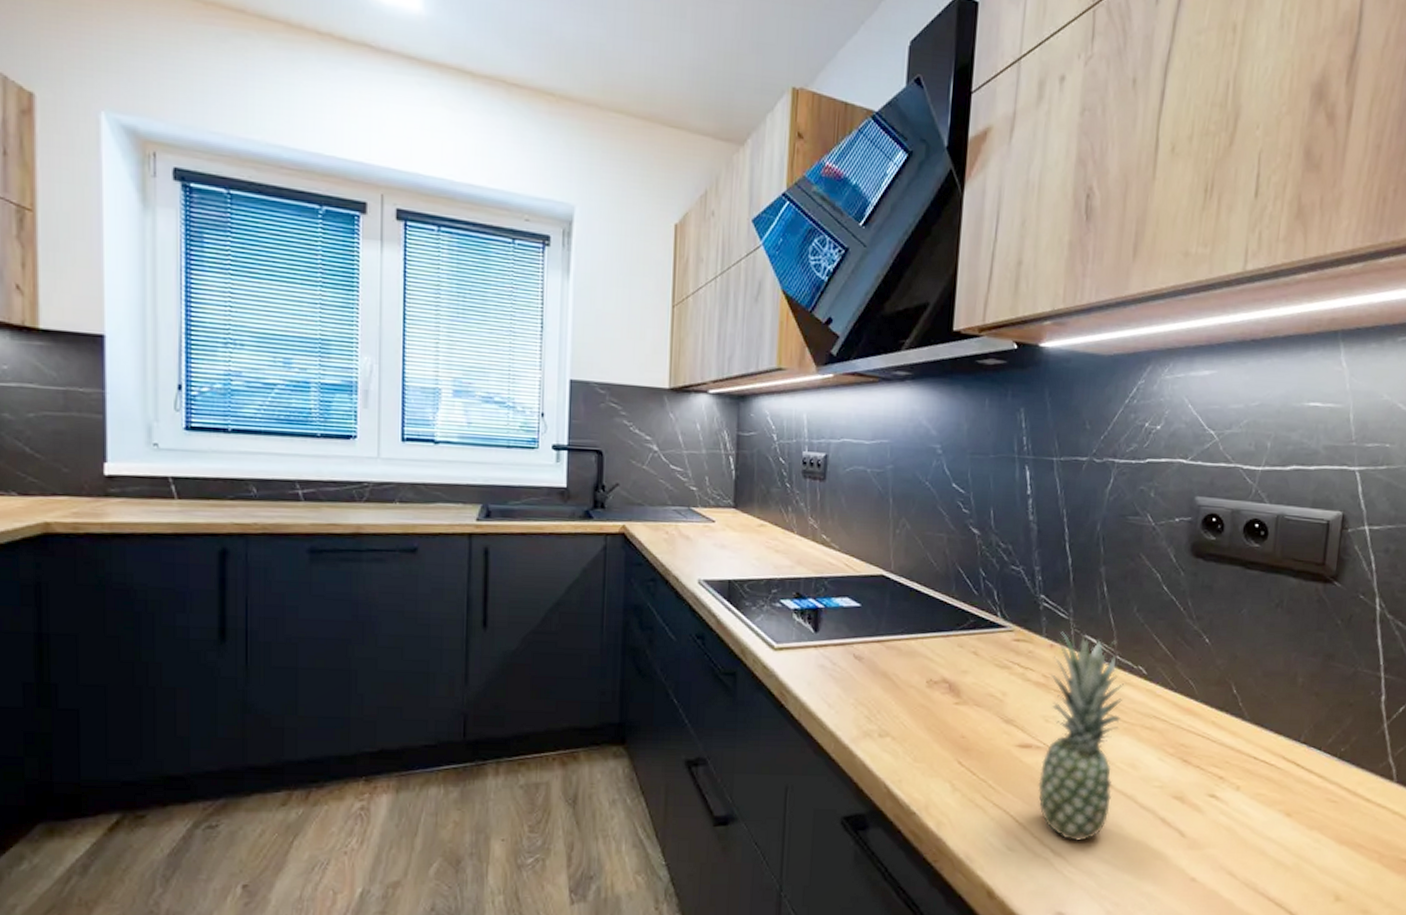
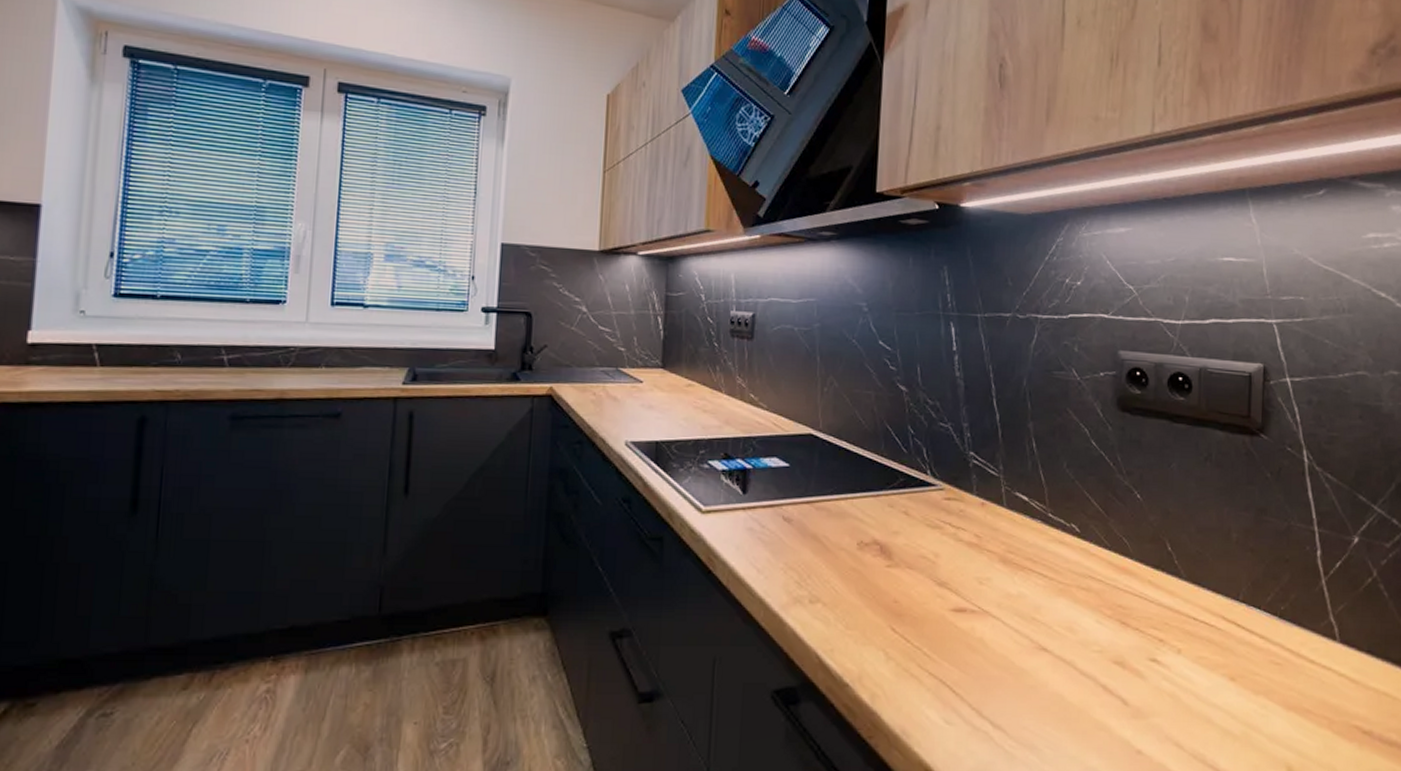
fruit: present [1038,631,1125,842] -> none [974,489,1058,713]

